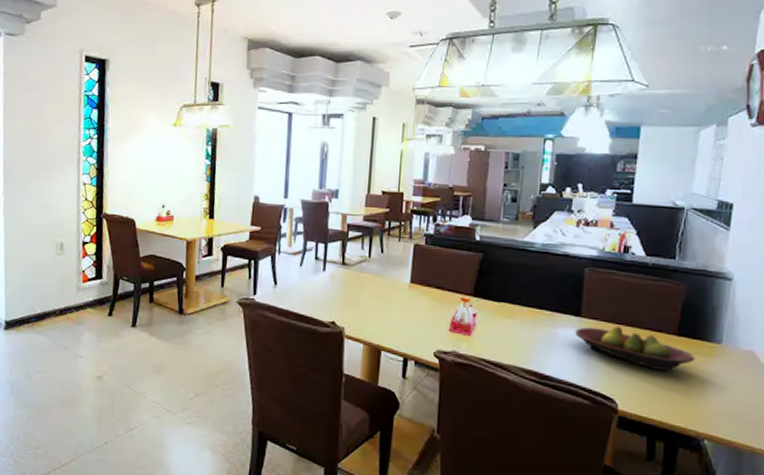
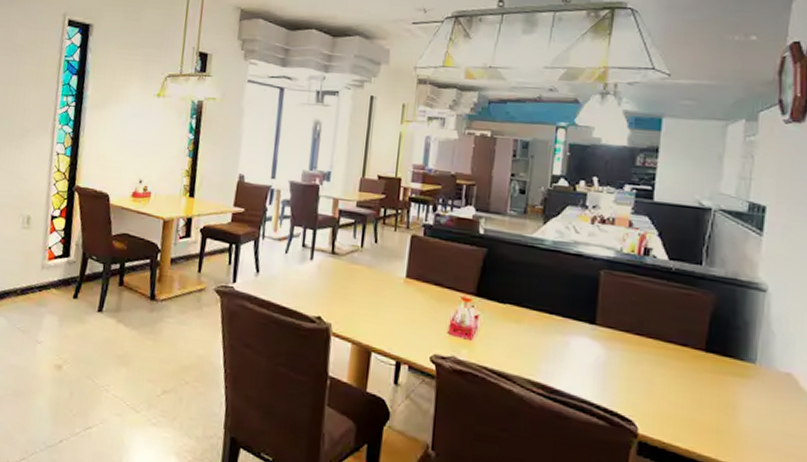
fruit bowl: present [575,325,695,371] -> none [589,336,726,391]

